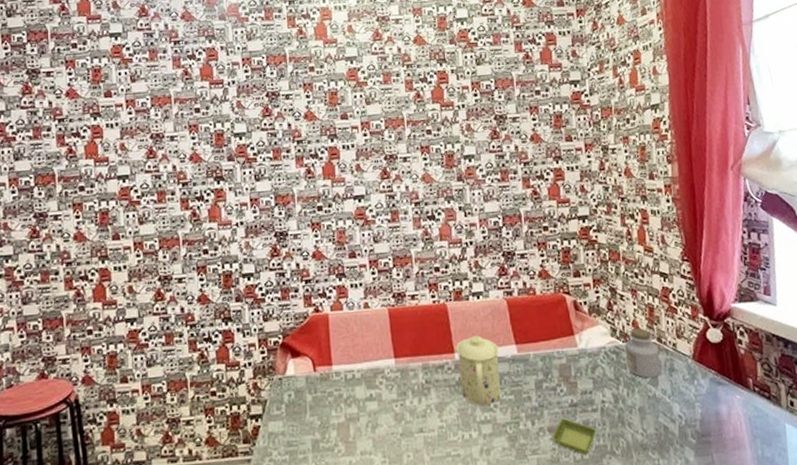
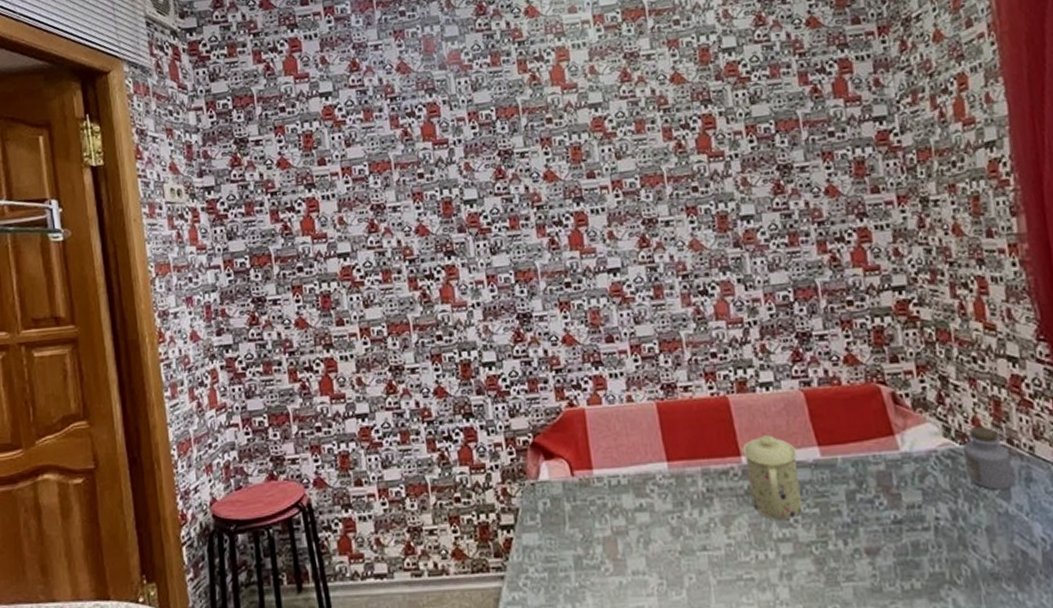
saucer: present [551,418,598,455] -> none [870,538,931,584]

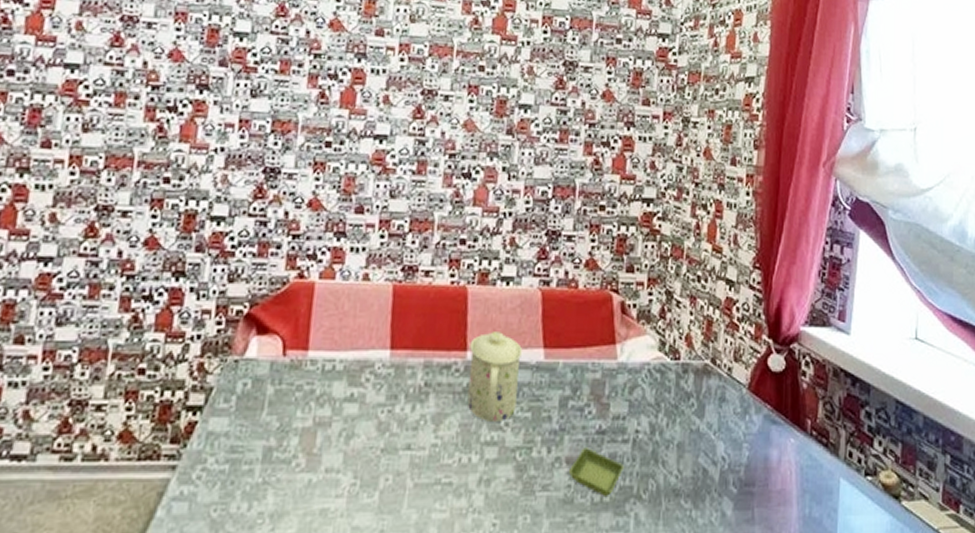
saucer: none [870,538,931,584] -> present [568,448,625,496]
jar: present [963,425,1014,490] -> none [671,342,711,407]

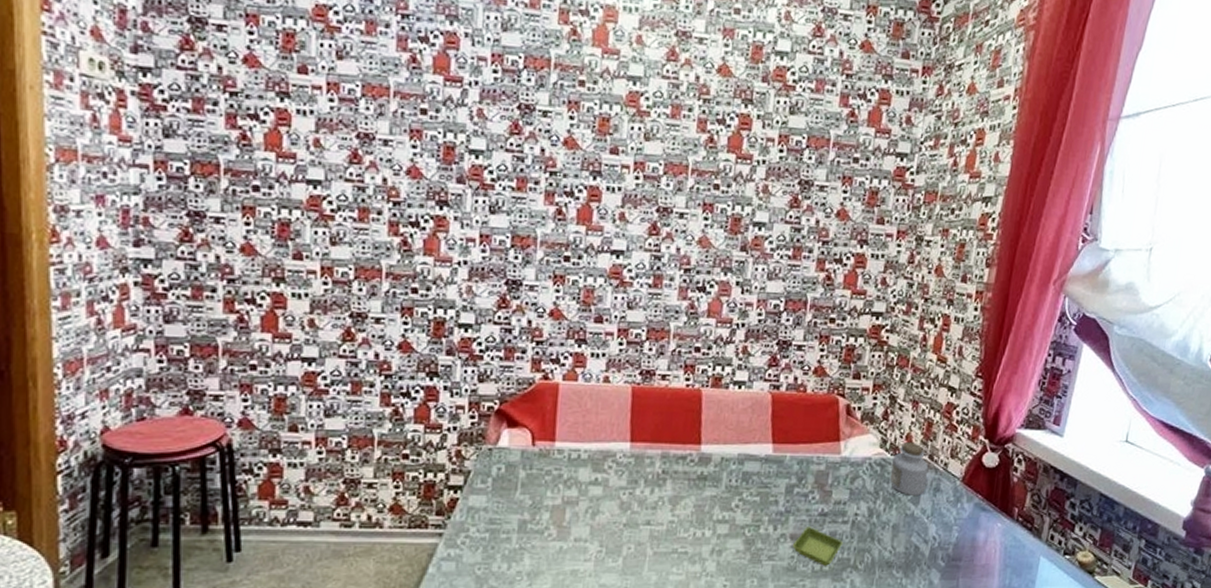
mug: present [467,332,523,423] -> none [701,429,753,505]
jar: none [671,342,711,407] -> present [889,441,928,496]

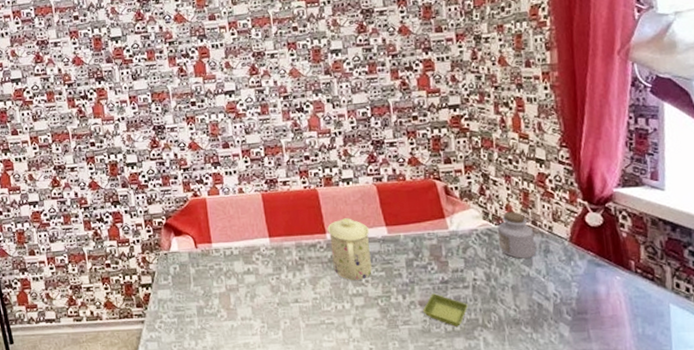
mug: none [701,429,753,505] -> present [327,218,372,281]

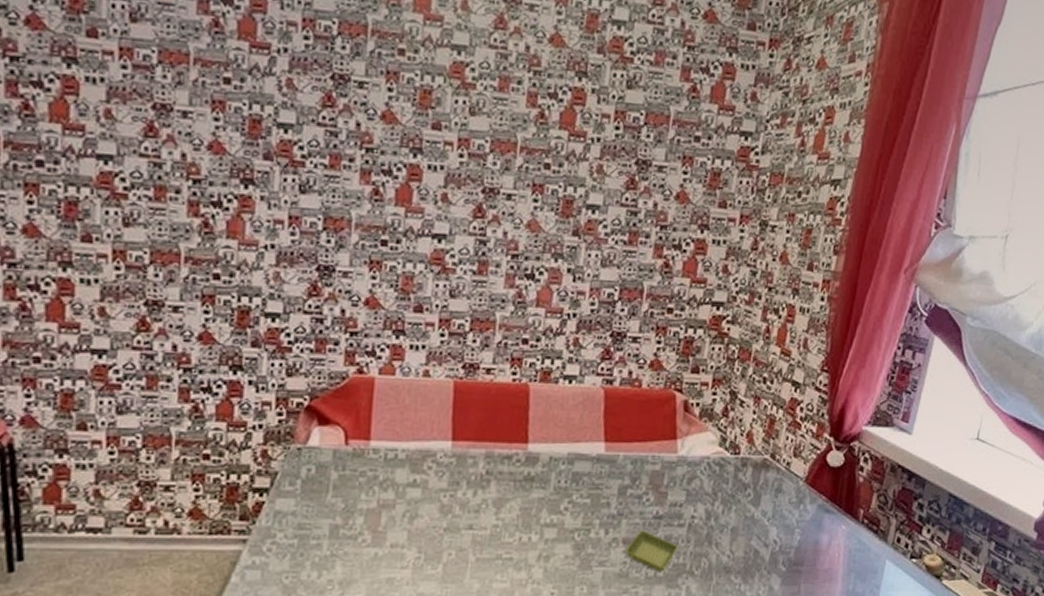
mug: present [327,218,372,281] -> none [527,426,584,508]
jar: present [498,211,535,259] -> none [729,439,770,497]

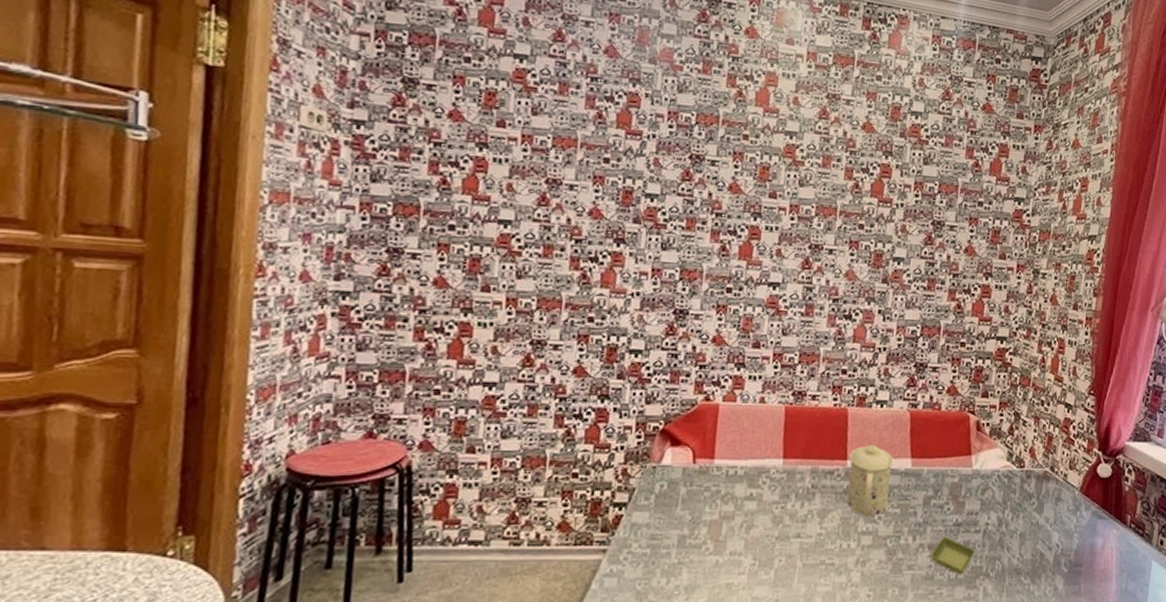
mug: none [527,426,584,508] -> present [847,445,894,517]

